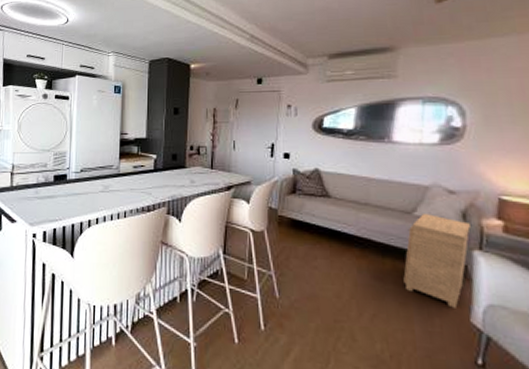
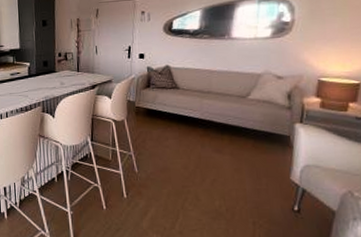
side table: present [403,214,470,308] -> none [238,97,294,170]

